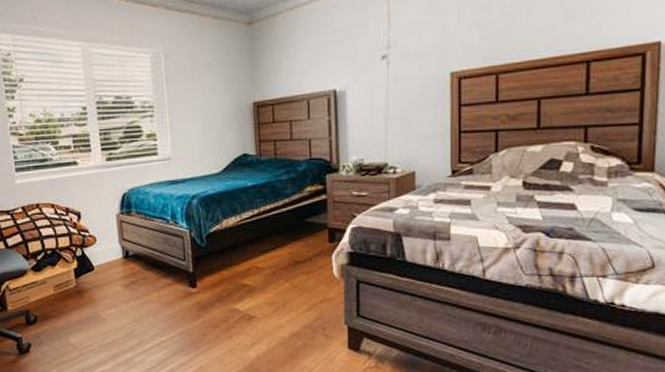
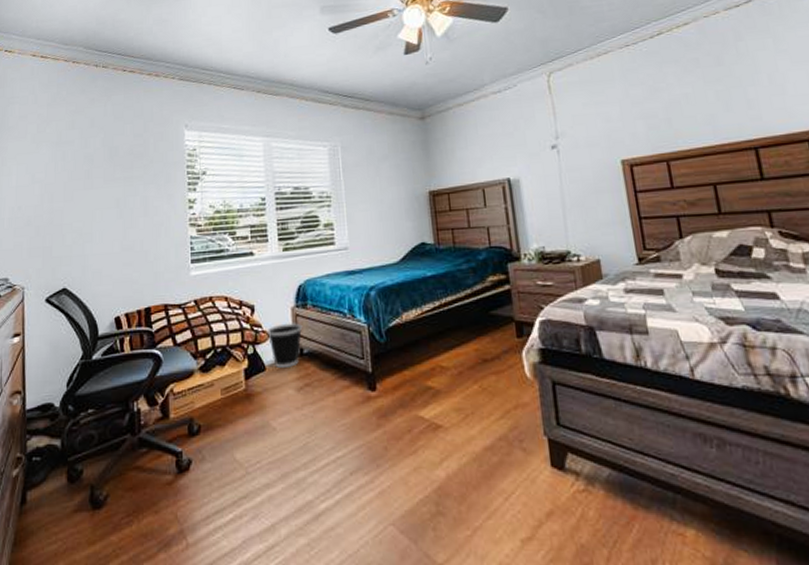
wastebasket: none [93,228,128,268] -> present [266,323,303,368]

